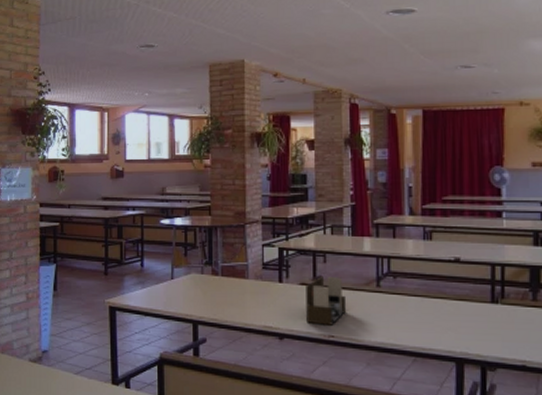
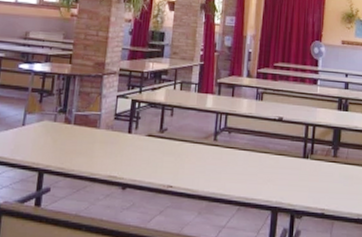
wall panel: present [306,275,346,325] -> none [149,128,186,176]

